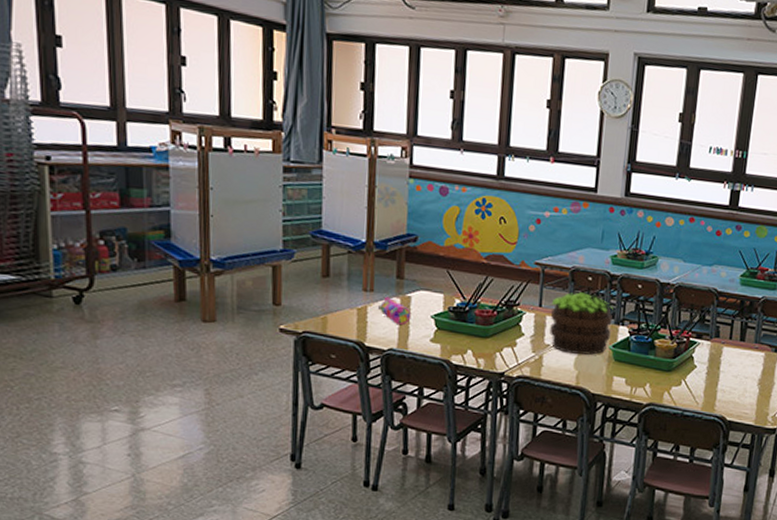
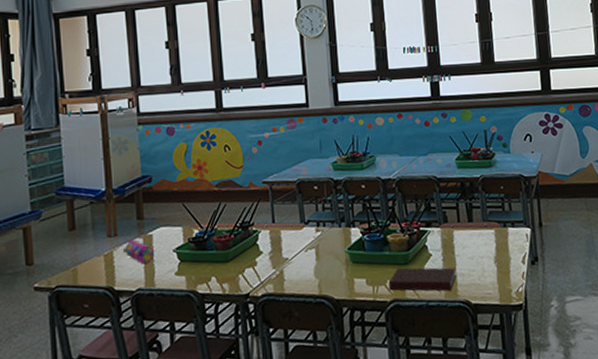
potted plant: present [550,292,614,355] -> none [283,201,344,264]
notebook: none [647,373,718,404] -> present [388,267,456,291]

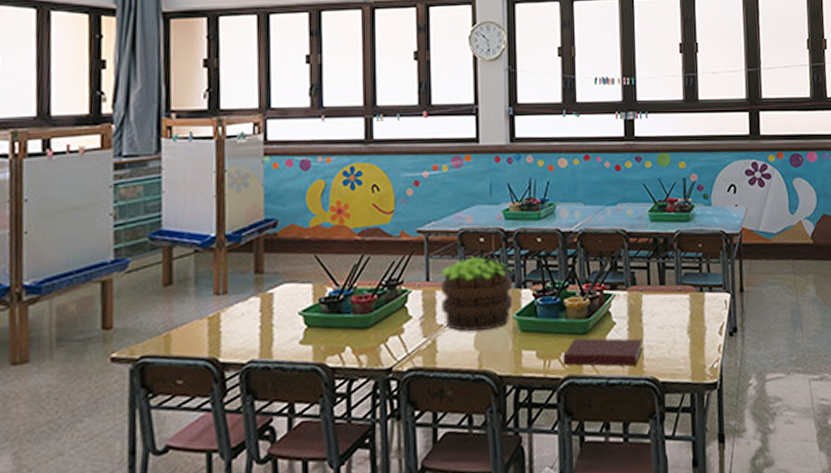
pencil case: present [122,238,155,264] -> none [232,297,275,329]
potted plant: none [283,201,344,264] -> present [440,256,513,332]

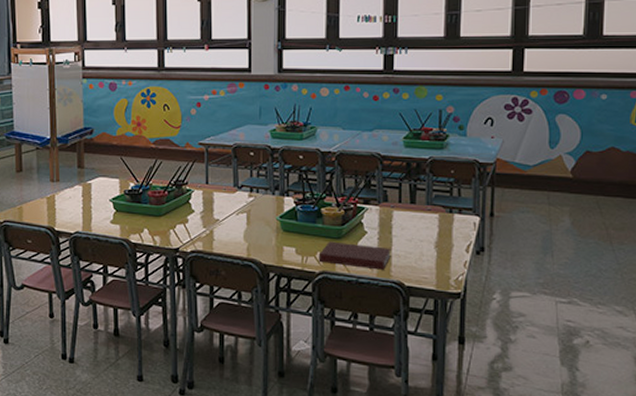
potted plant: present [440,256,513,332] -> none [217,167,277,228]

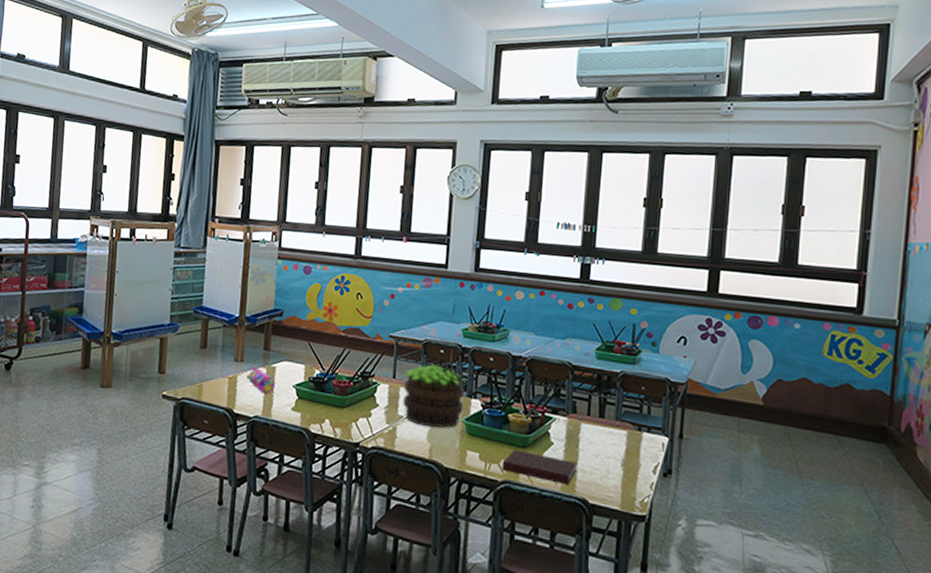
pencil case: none [63,185,93,209] -> present [246,366,276,393]
potted plant: none [217,167,277,228] -> present [403,364,466,428]

